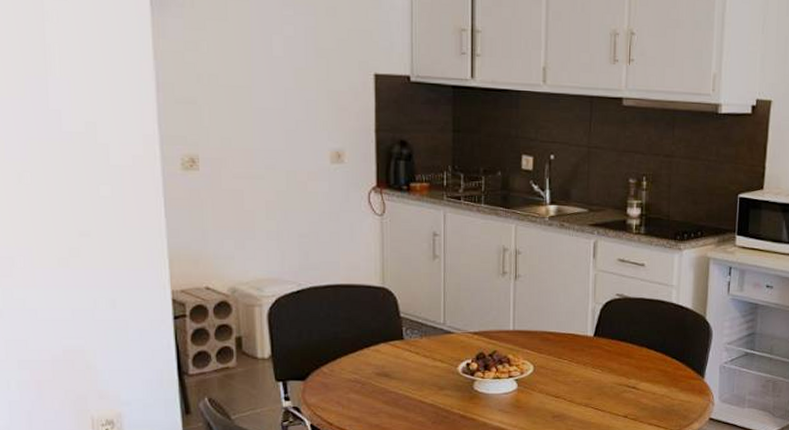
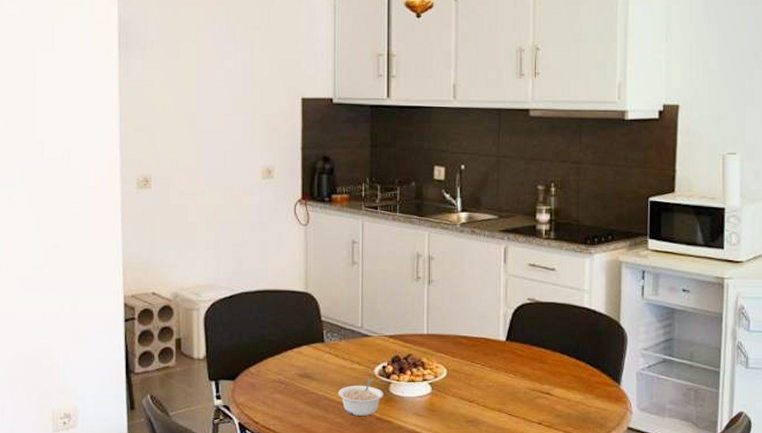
legume: none [419,377,468,414] -> present [338,379,384,416]

